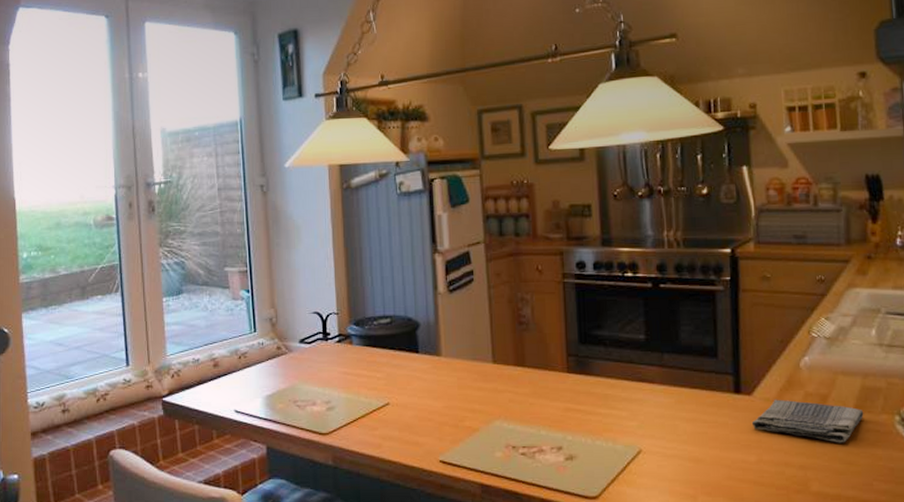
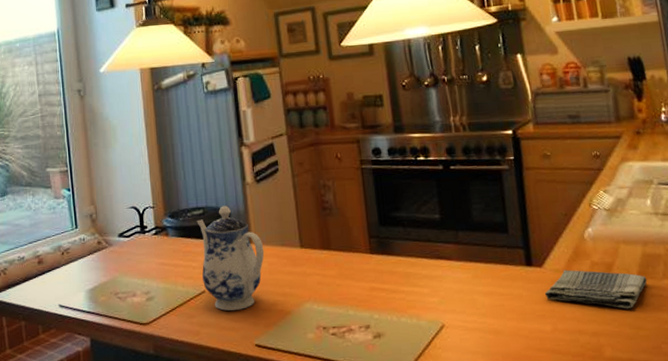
teapot: none [383,315,454,424] -> present [196,206,265,311]

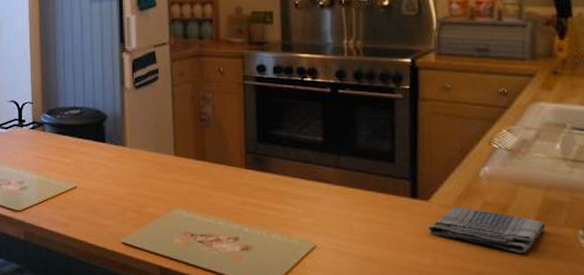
teapot: present [196,206,265,311] -> none [73,108,138,208]

